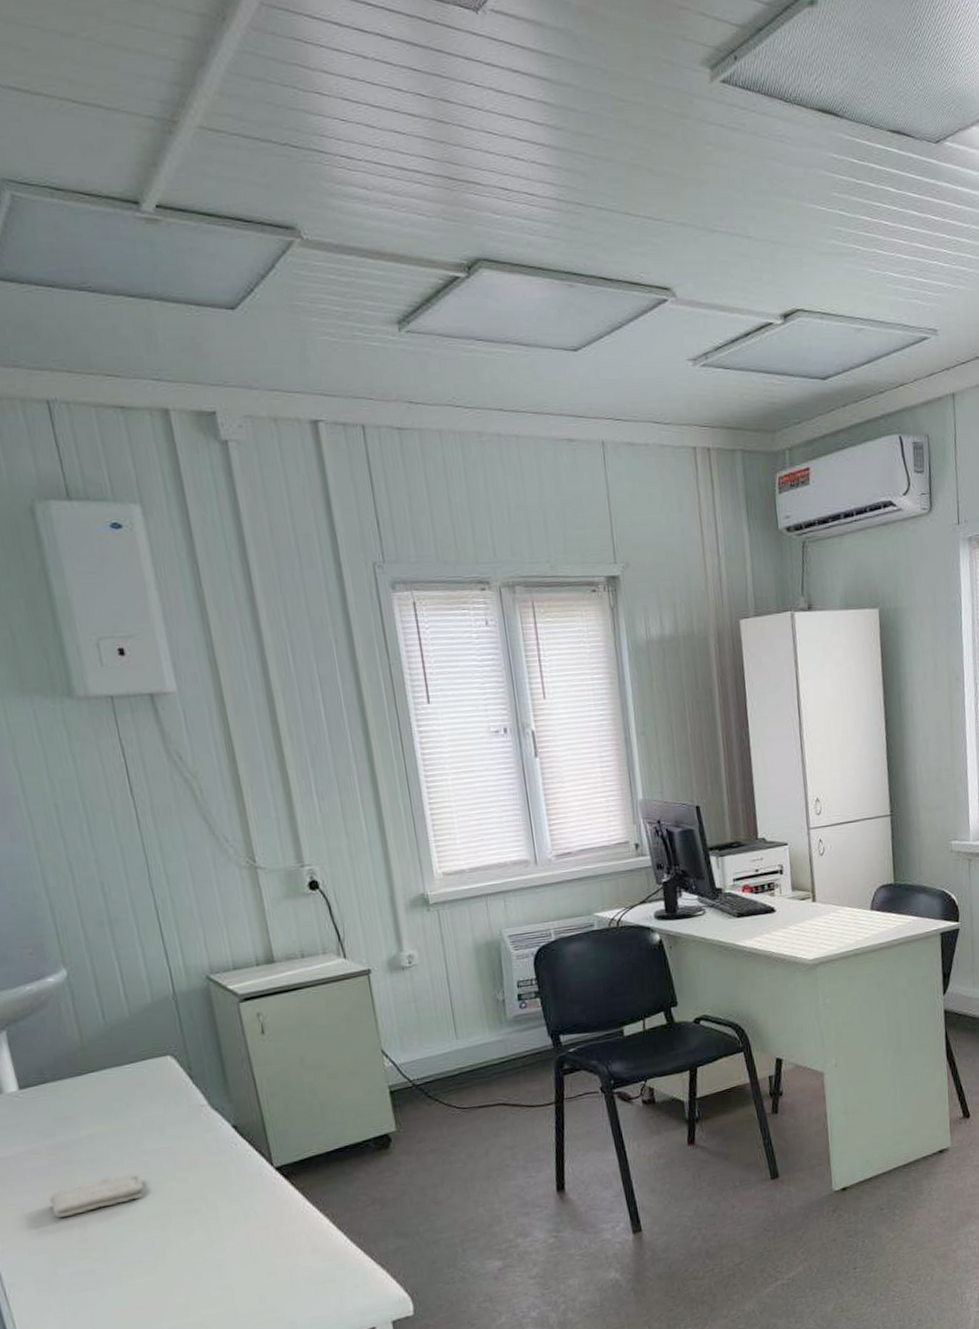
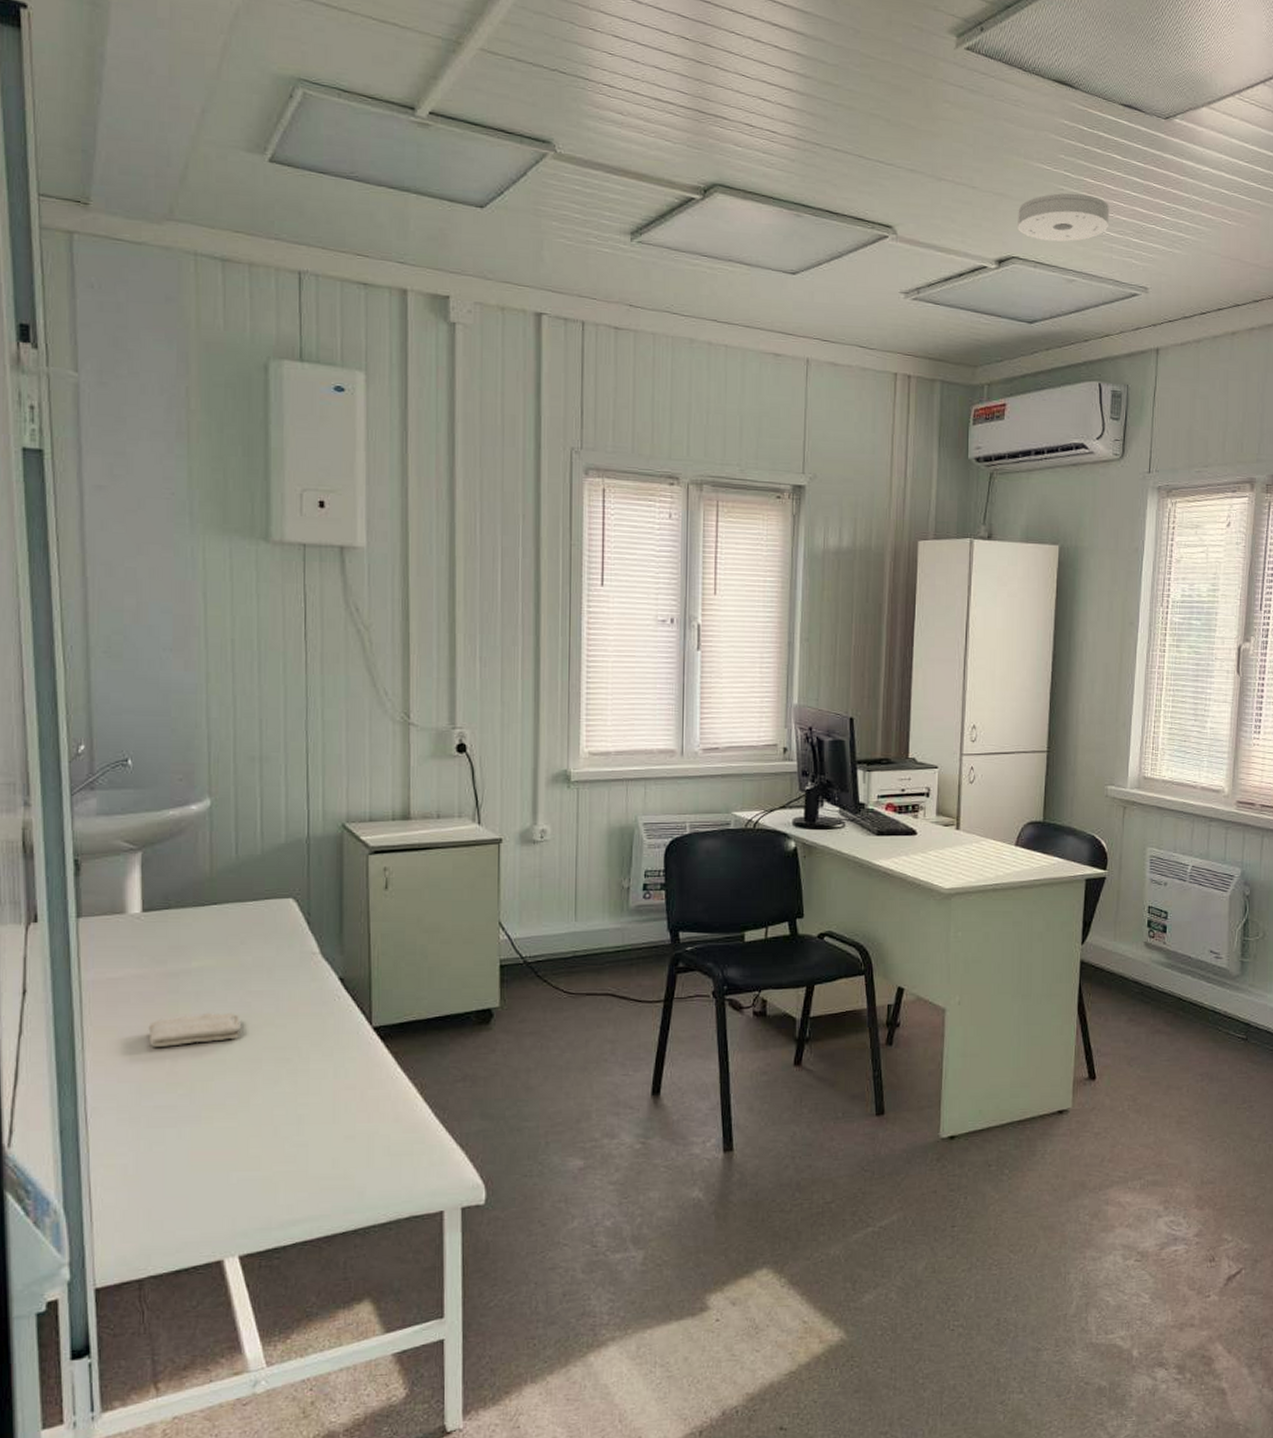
smoke detector: none [797,234,891,289] -> present [1018,193,1110,242]

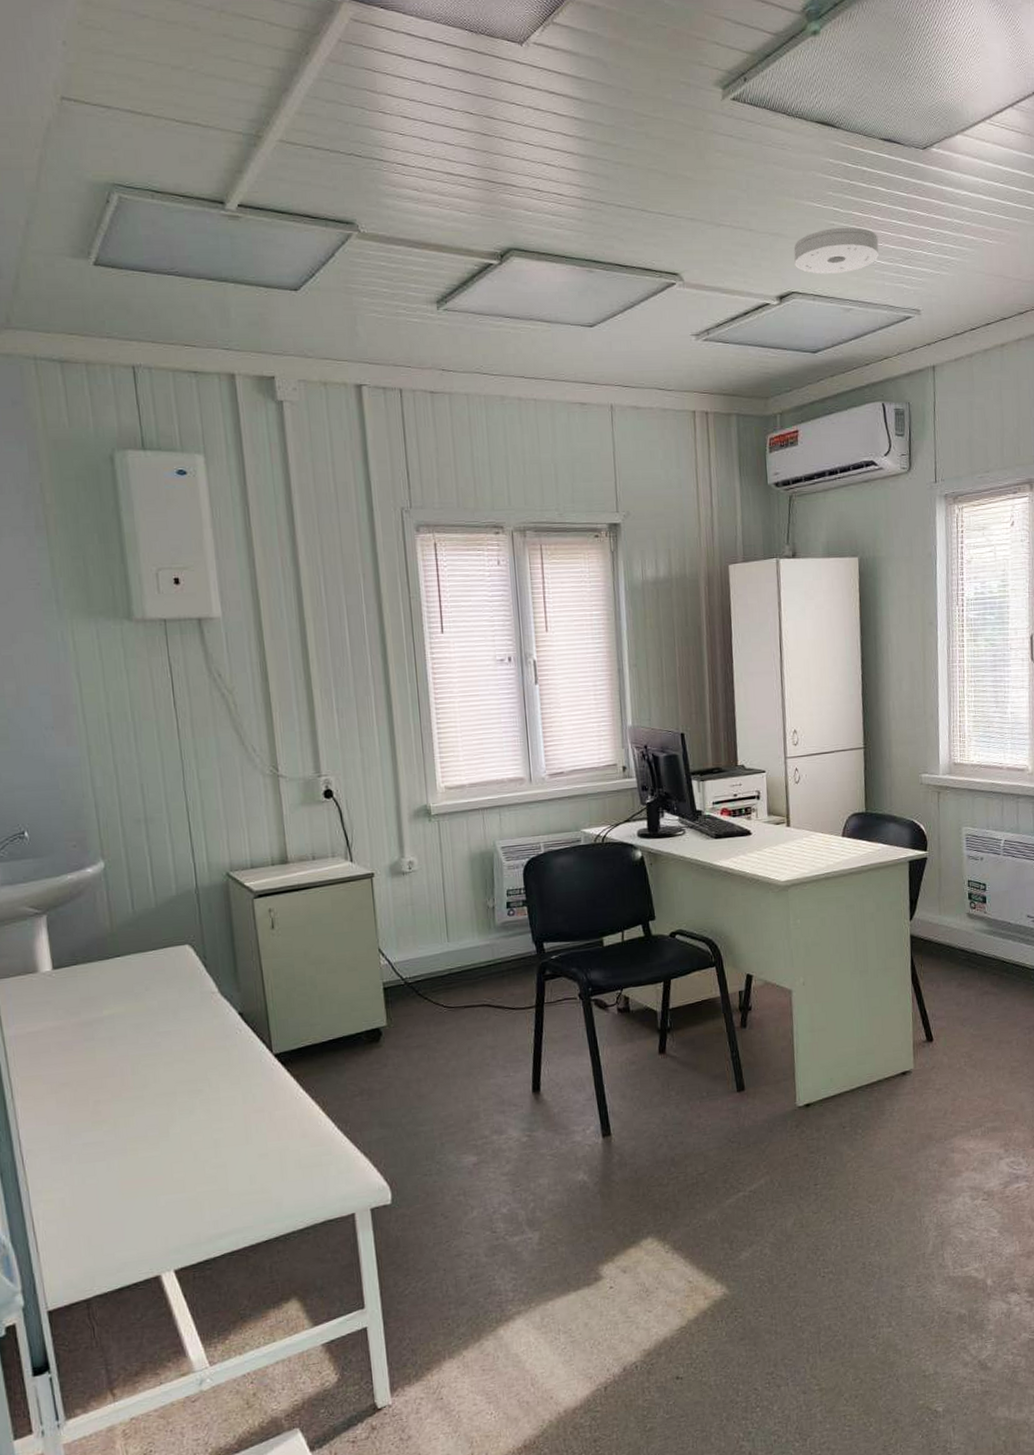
washcloth: present [148,1012,242,1047] -> none [70,1053,155,1091]

